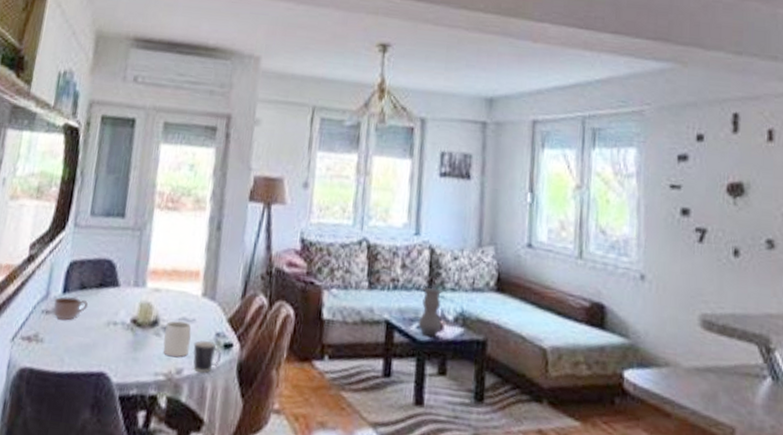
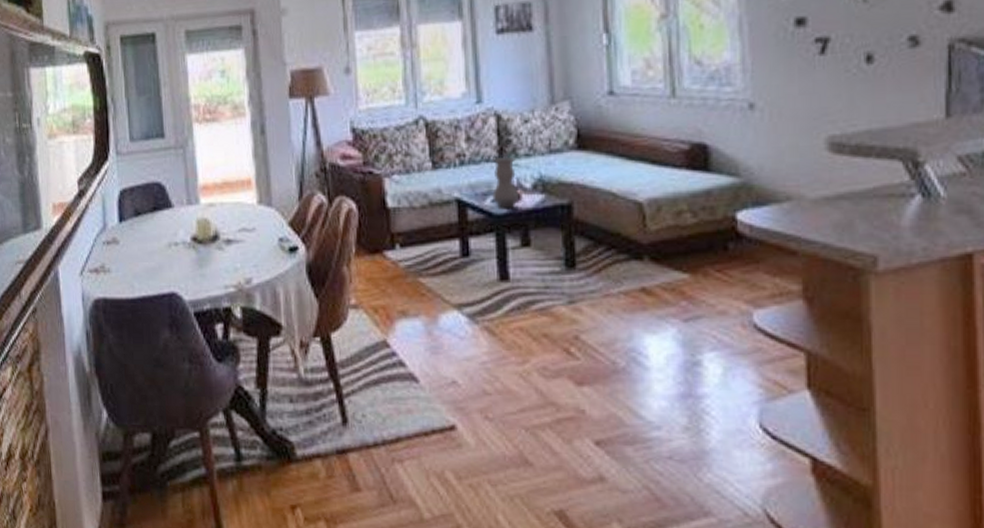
teacup: present [53,296,88,321] -> none [112,224,146,248]
mug: present [163,321,192,358] -> none [226,232,254,268]
mug: present [192,340,221,373] -> none [258,248,288,279]

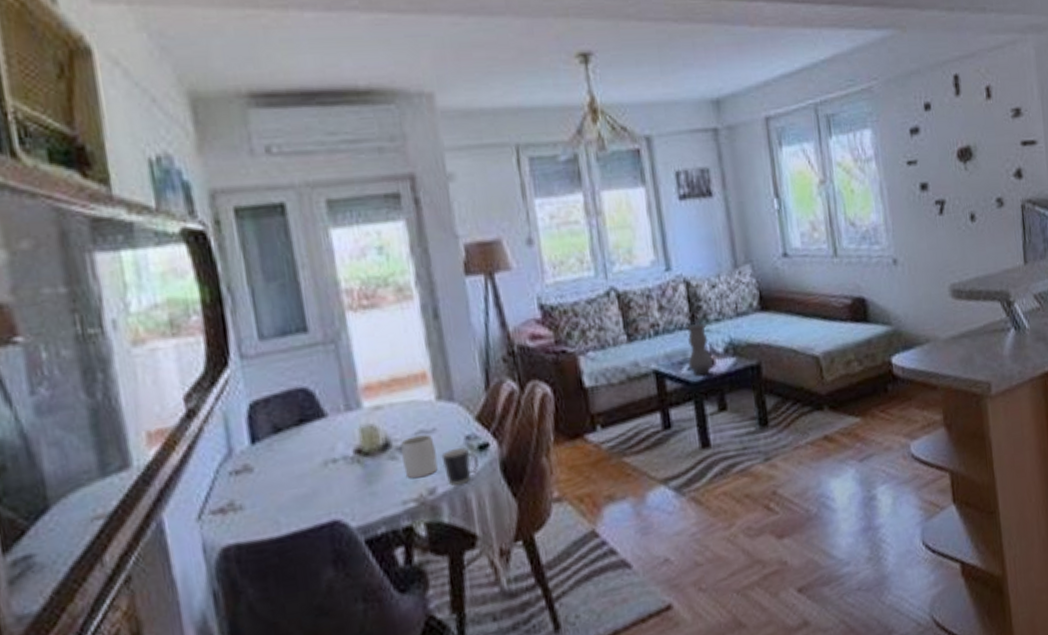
mug: none [226,232,254,268] -> present [400,434,438,479]
mug: none [258,248,288,279] -> present [441,448,479,485]

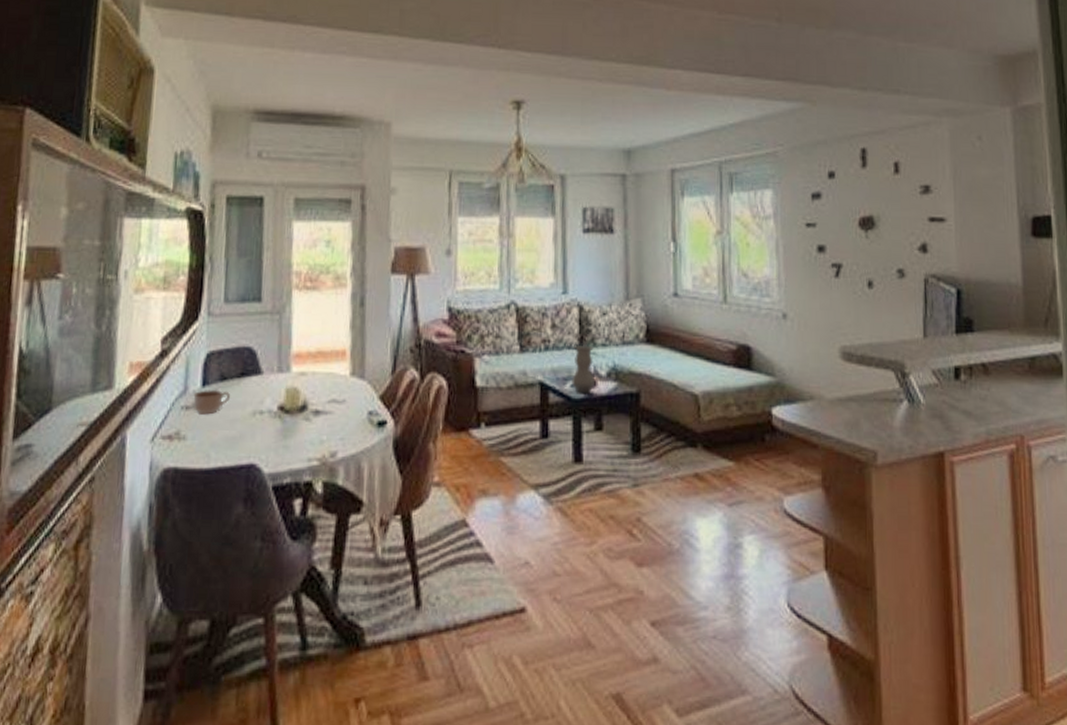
teacup: none [242,444,291,477] -> present [193,389,230,415]
mug: present [400,434,438,479] -> none [314,403,342,441]
mug: present [441,448,479,485] -> none [345,421,375,453]

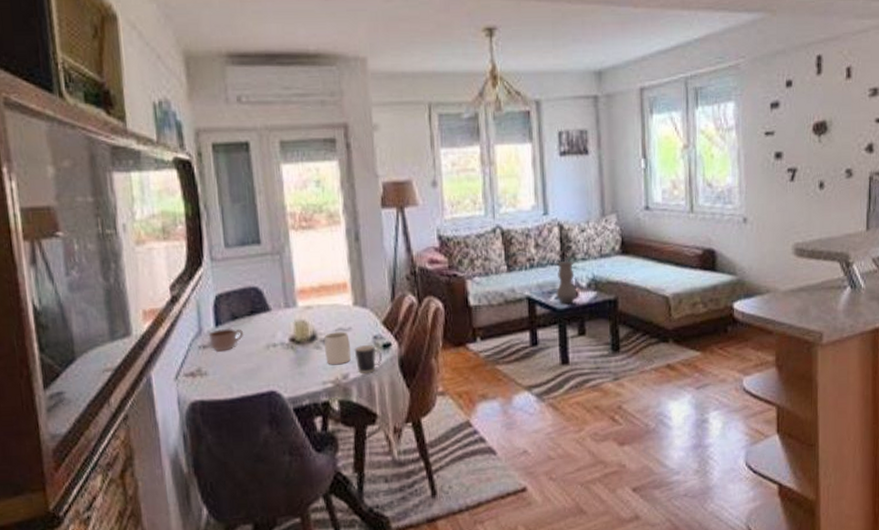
mug: none [314,403,342,441] -> present [323,332,351,365]
mug: none [345,421,375,453] -> present [354,345,382,373]

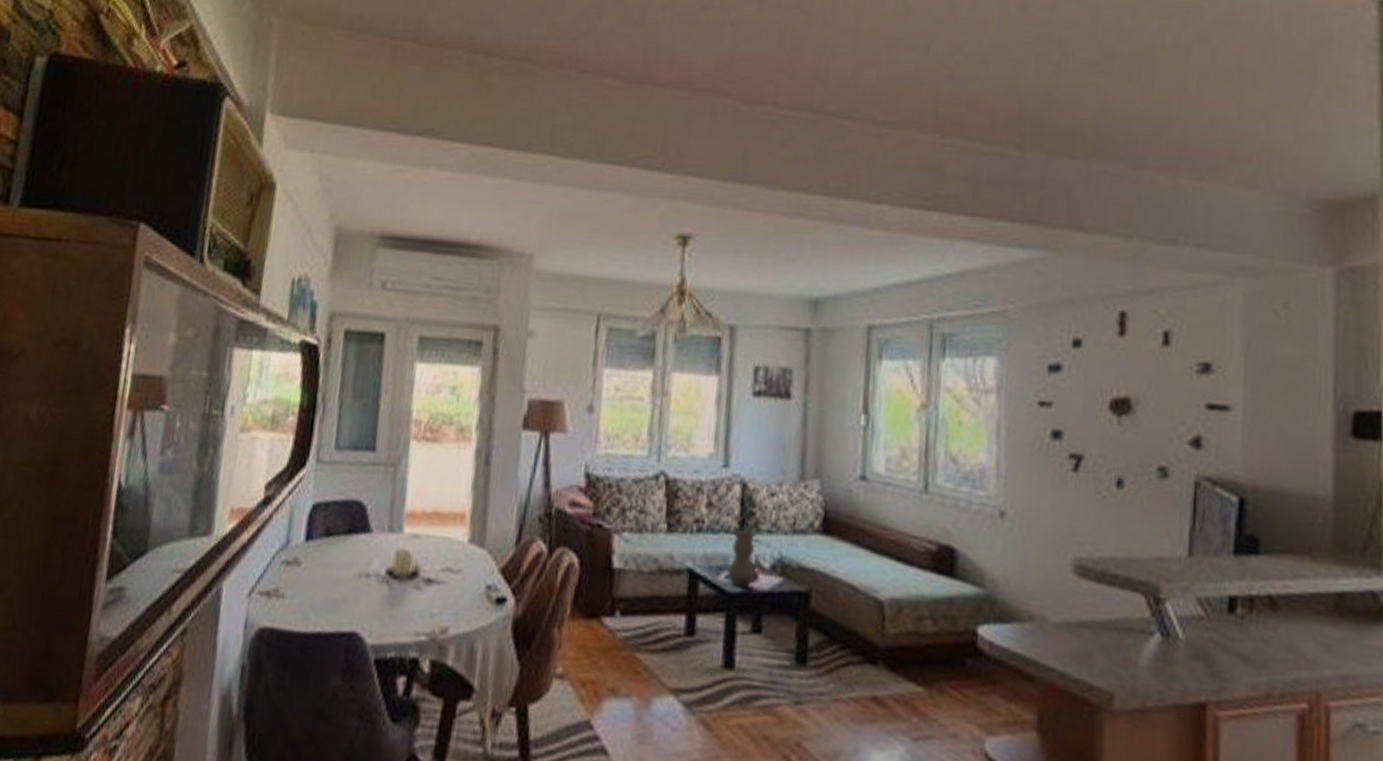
teacup: present [208,328,243,352] -> none [294,545,335,573]
mug: present [323,332,351,365] -> none [424,572,458,615]
mug: present [354,345,382,373] -> none [459,594,493,632]

